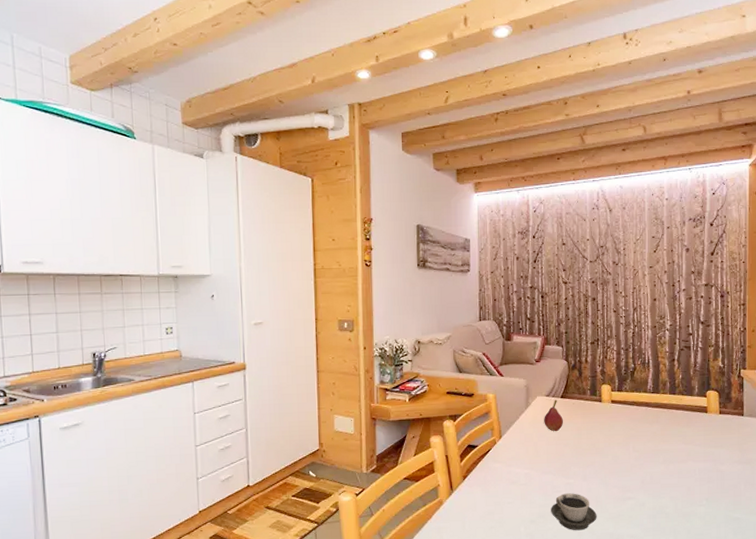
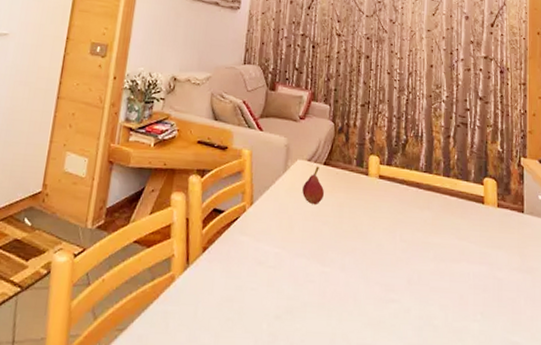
cup: present [551,493,597,531] -> none [300,285,354,337]

